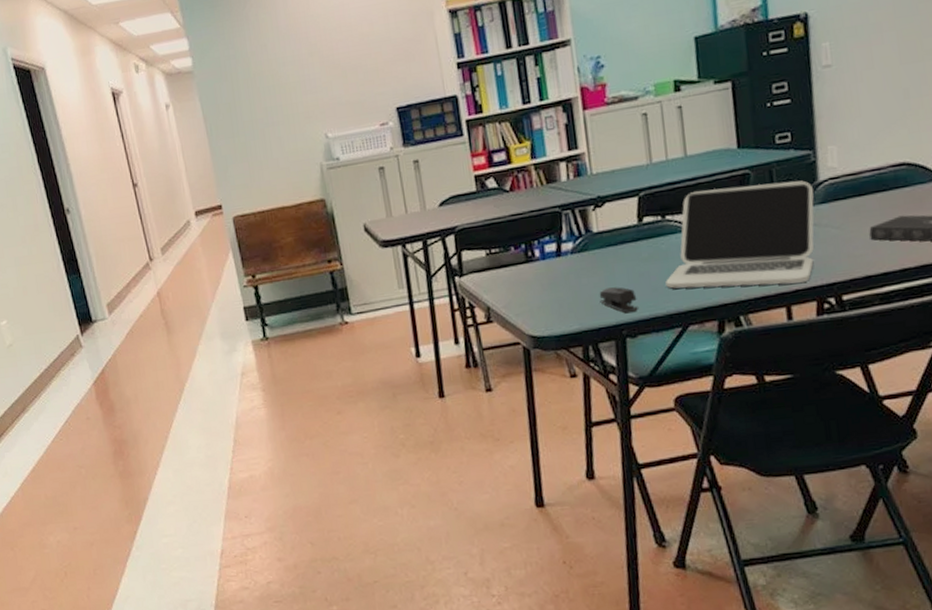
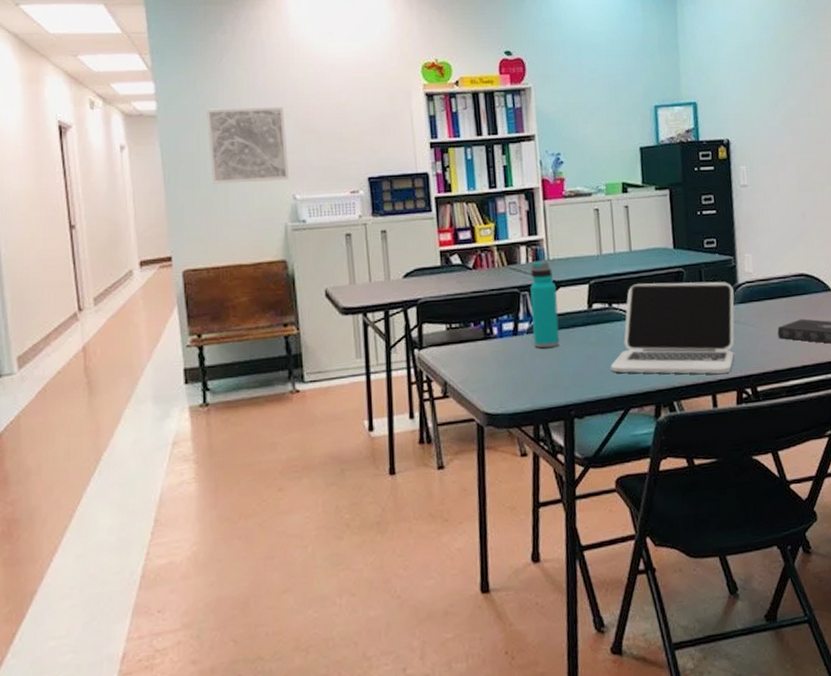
wall art: none [237,46,321,132] -> present [207,107,290,184]
water bottle: none [572,176,608,268] -> present [530,261,560,348]
stapler: present [599,287,638,313] -> none [551,368,586,393]

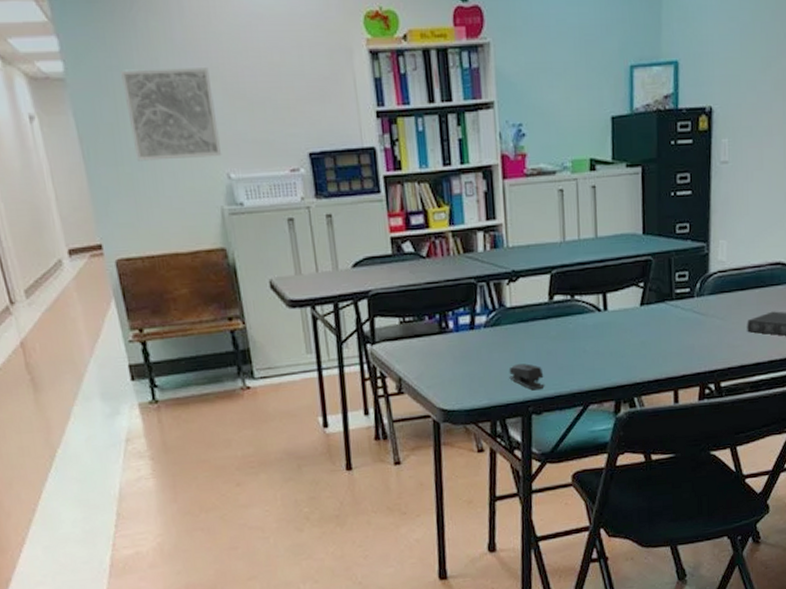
water bottle: present [530,261,560,348] -> none [488,249,519,343]
stapler: none [551,368,586,393] -> present [509,363,544,389]
laptop: present [611,281,735,374] -> none [571,271,704,369]

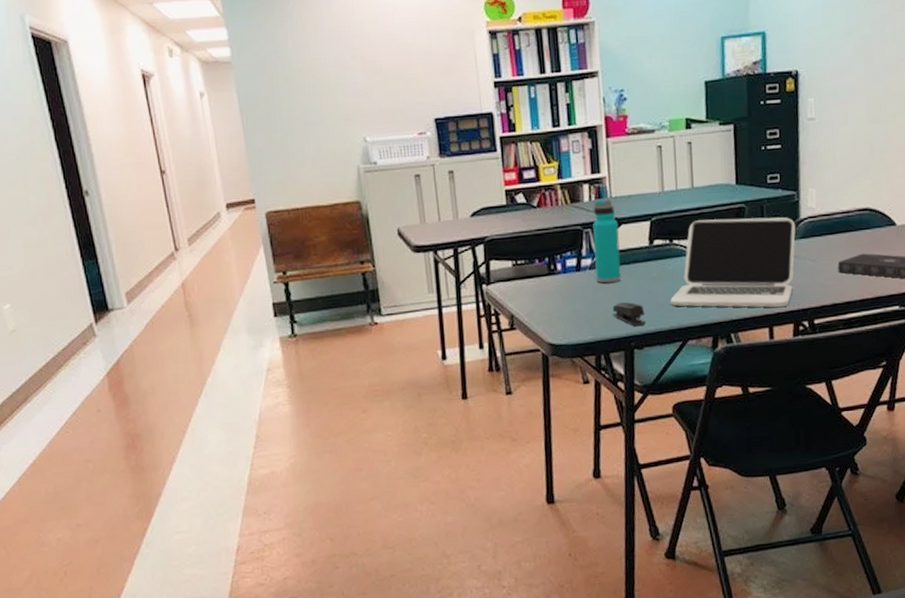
wall art: present [121,68,222,161] -> none [278,49,360,128]
water bottle: none [488,249,519,343] -> present [593,199,621,283]
laptop: none [571,271,704,369] -> present [670,217,796,307]

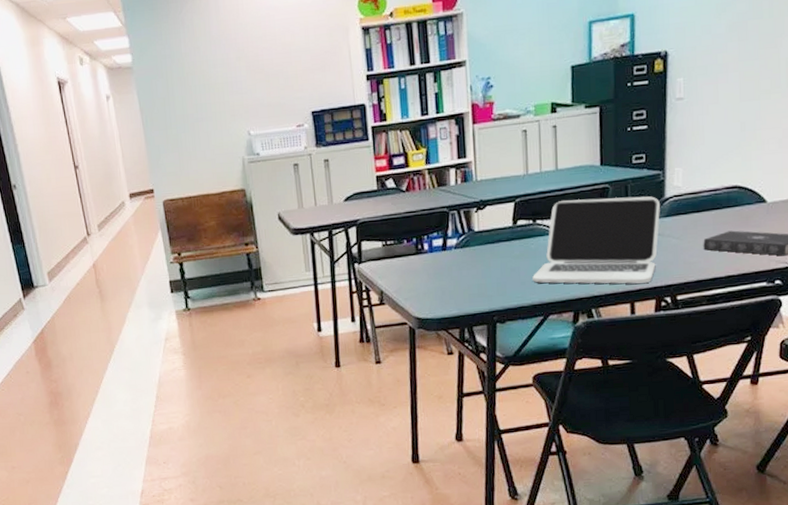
water bottle: present [593,199,621,283] -> none [458,182,485,262]
stapler: present [612,302,646,326] -> none [476,279,508,301]

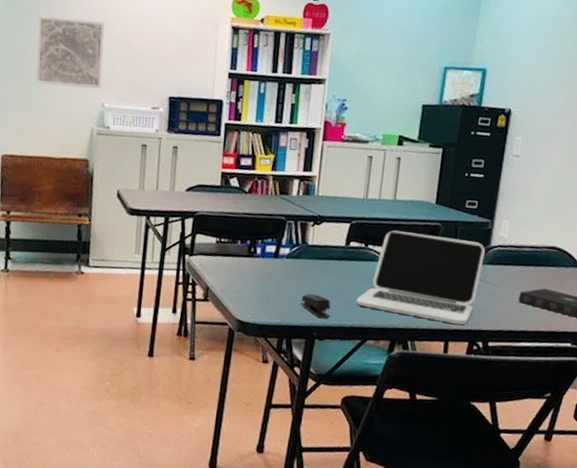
wall art: none [172,51,245,125] -> present [35,15,105,89]
stapler: none [476,279,508,301] -> present [300,293,331,318]

